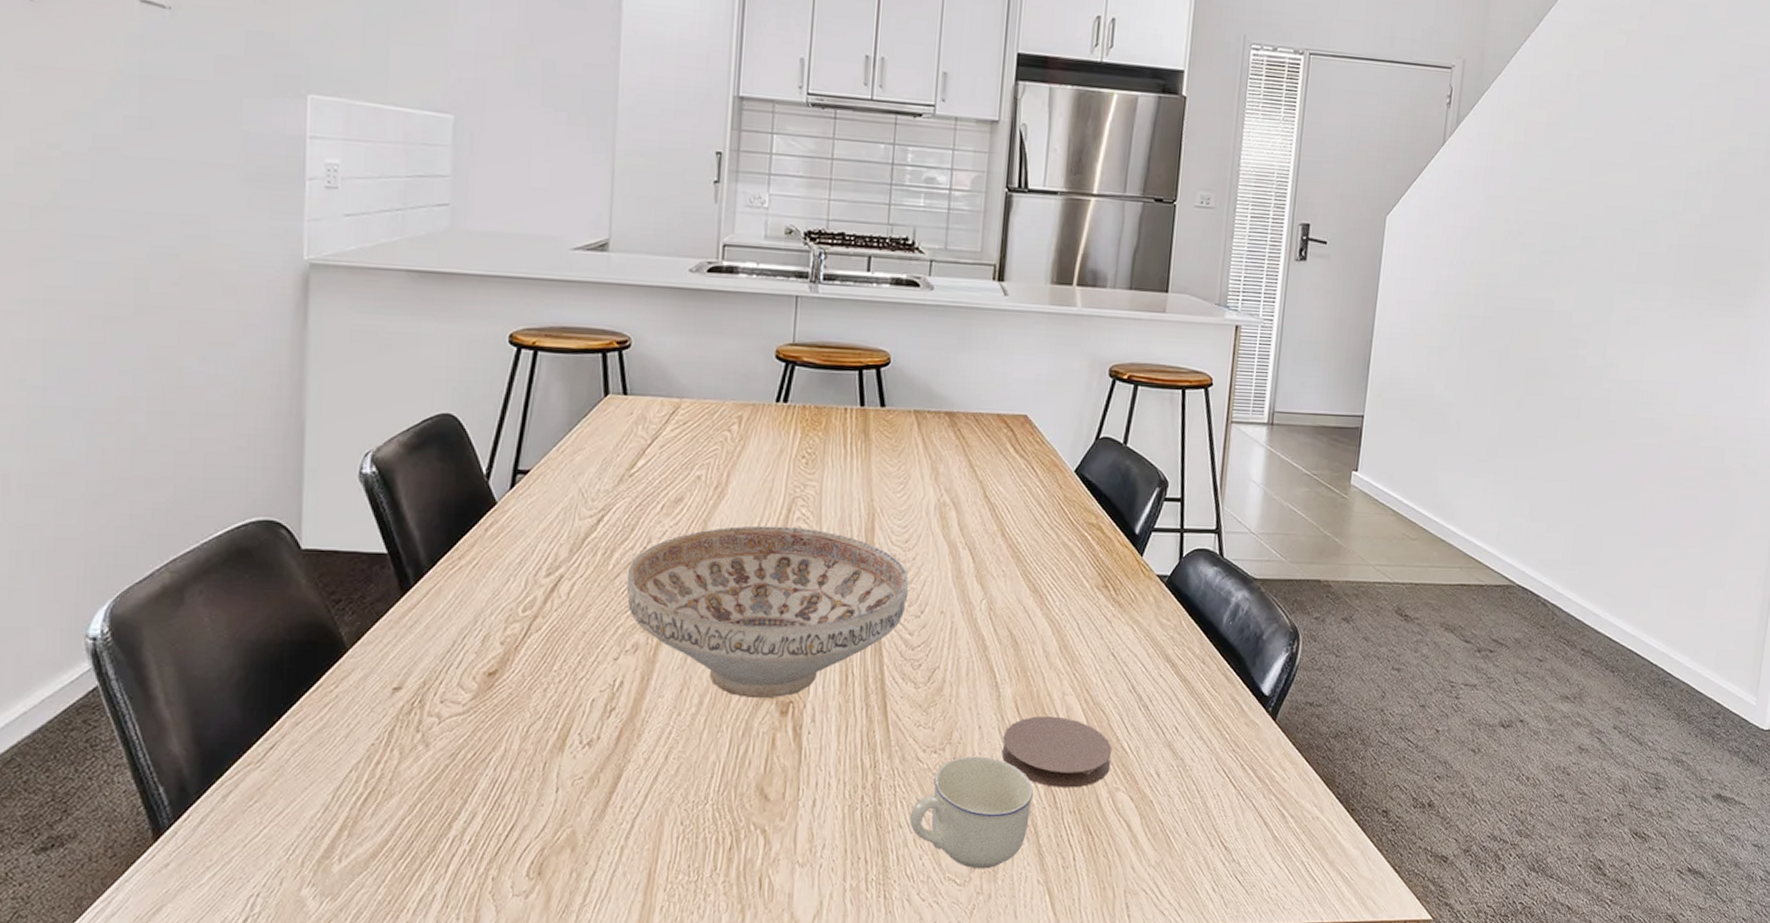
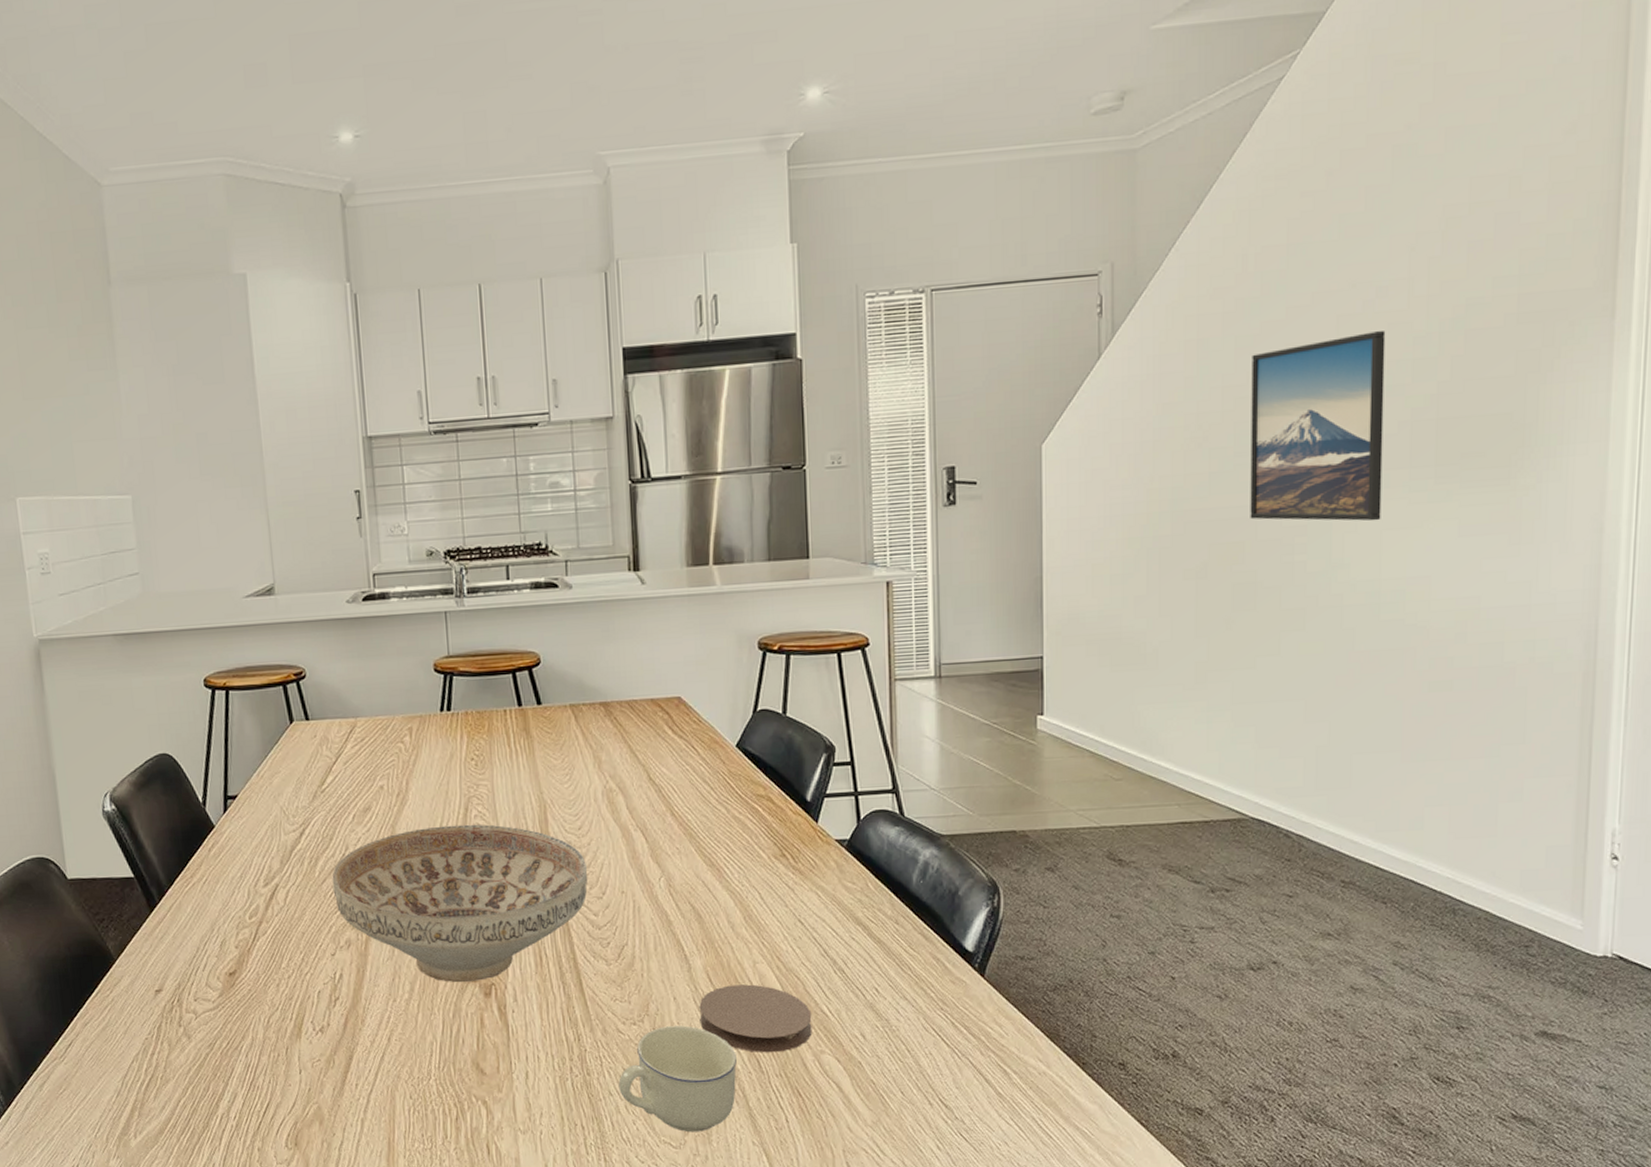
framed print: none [1547,161,1668,329] -> present [1250,331,1386,521]

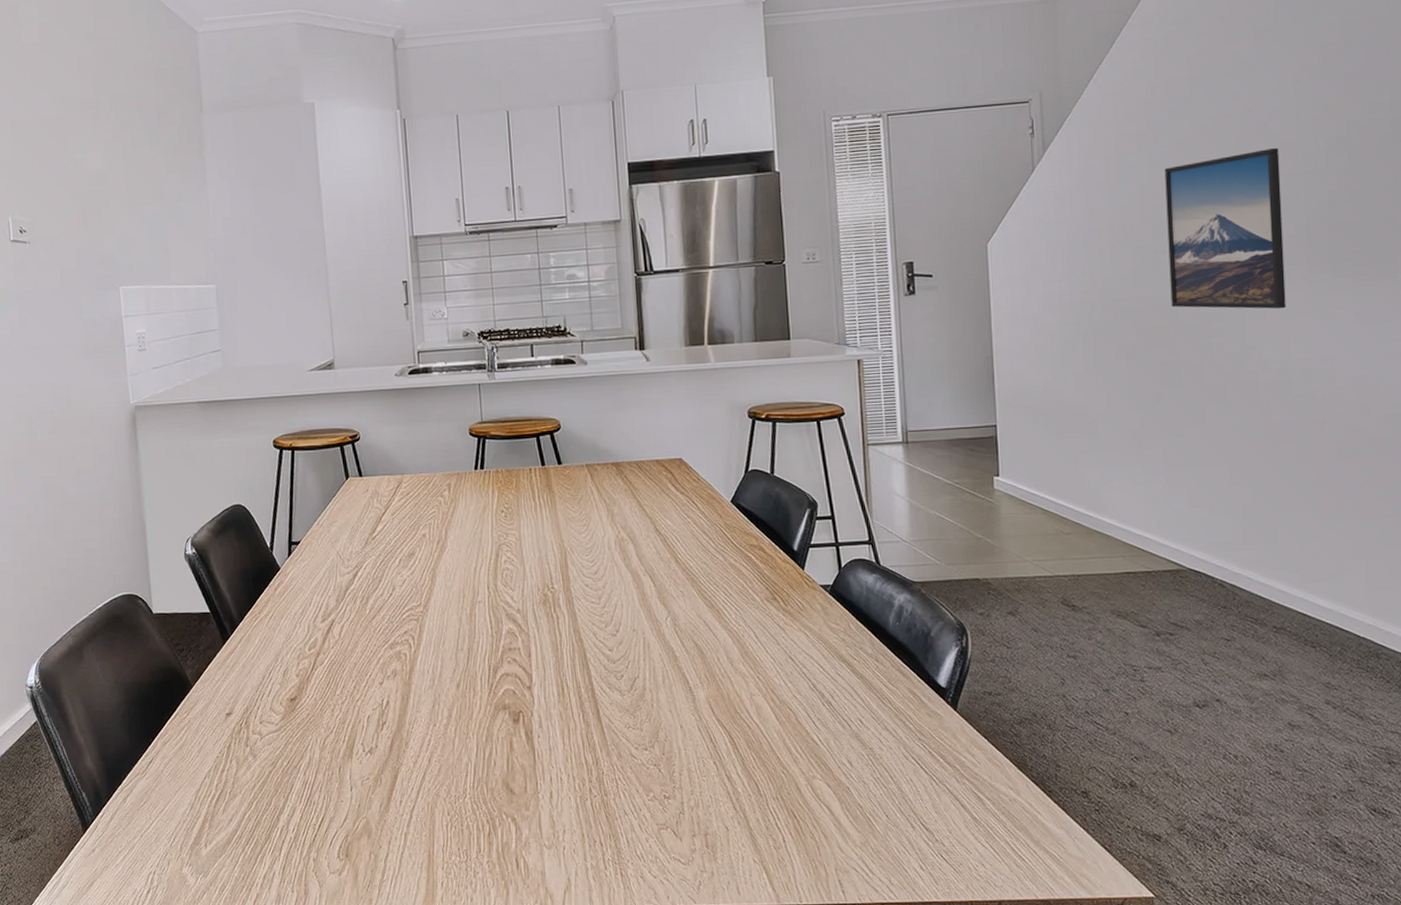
decorative bowl: present [332,824,588,983] -> none [380,568,604,710]
cup: present [618,1026,738,1133] -> none [632,751,739,850]
coaster: present [699,984,812,1053] -> none [703,714,805,778]

